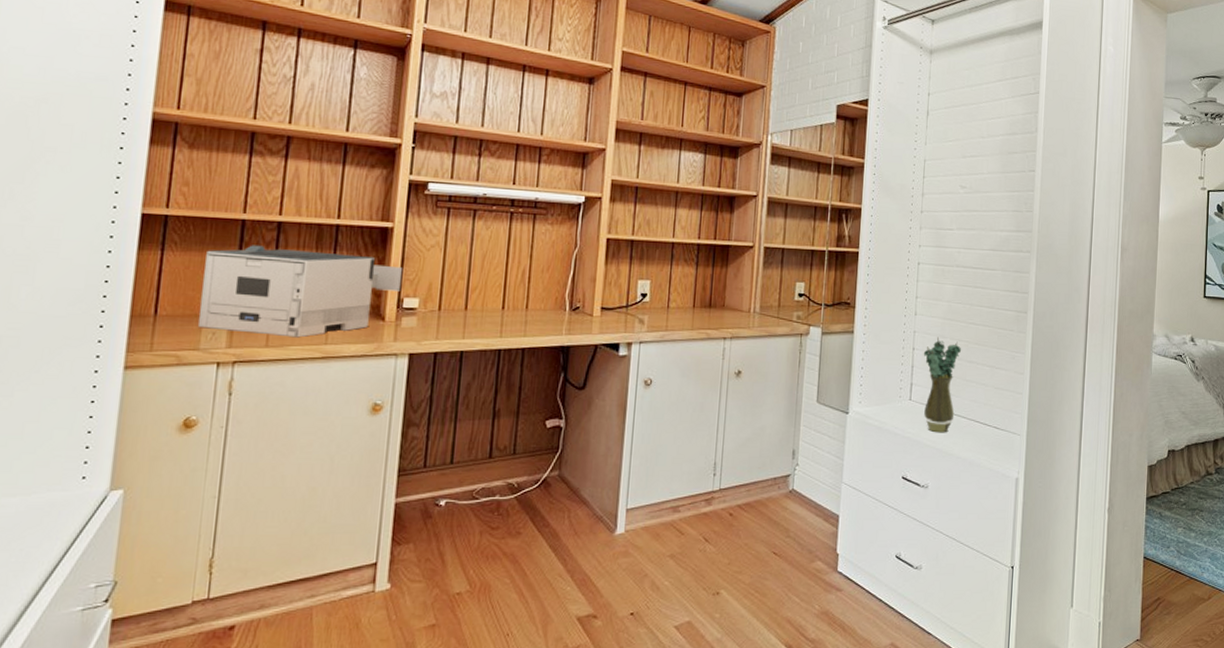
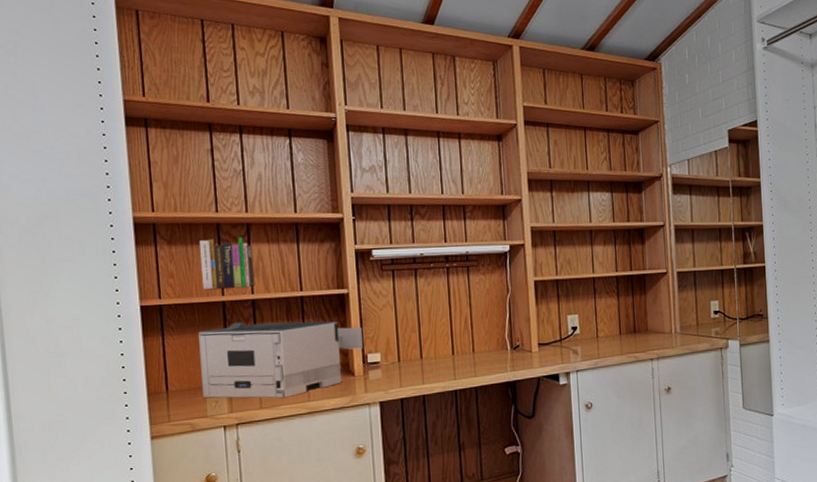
books: none [222,147,290,207] -> present [199,237,255,289]

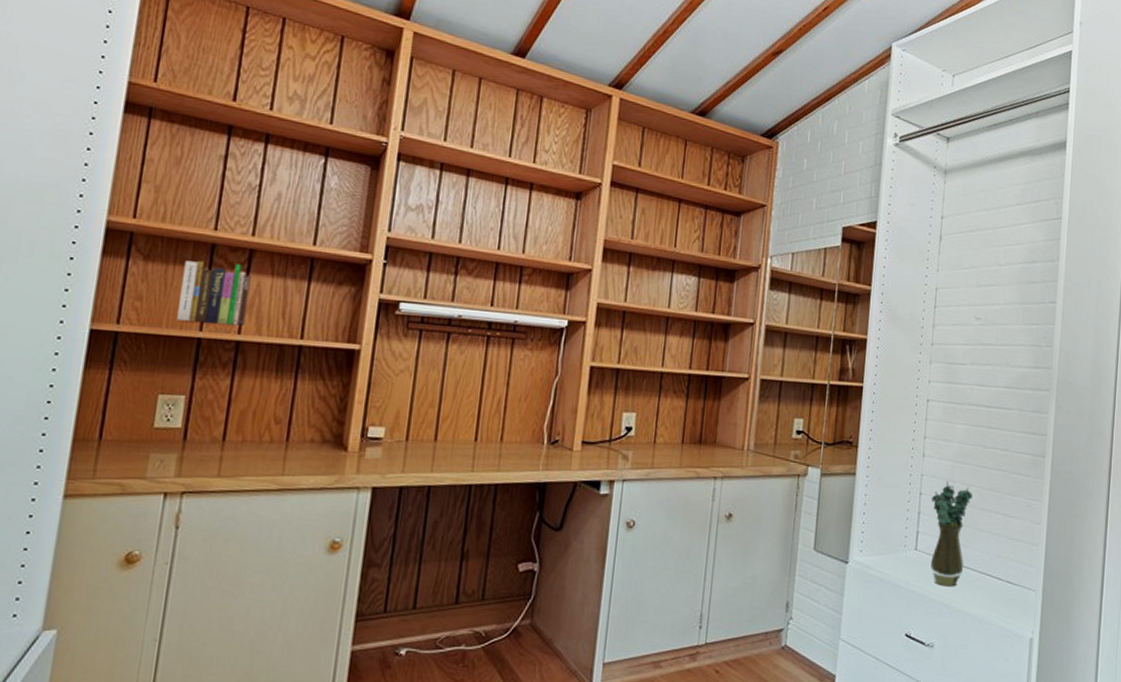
printer: present [198,321,364,399] -> none [146,365,369,468]

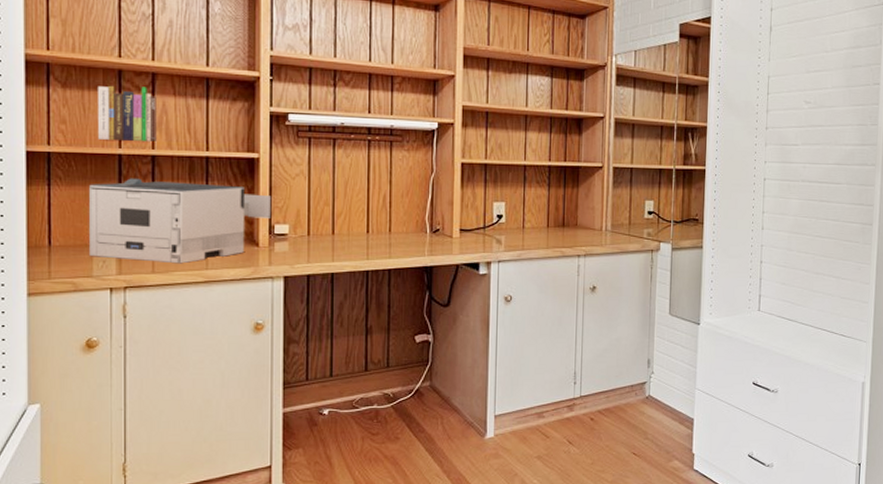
printer: none [146,365,369,468] -> present [89,178,272,264]
vase: present [930,481,972,587] -> none [770,250,808,341]

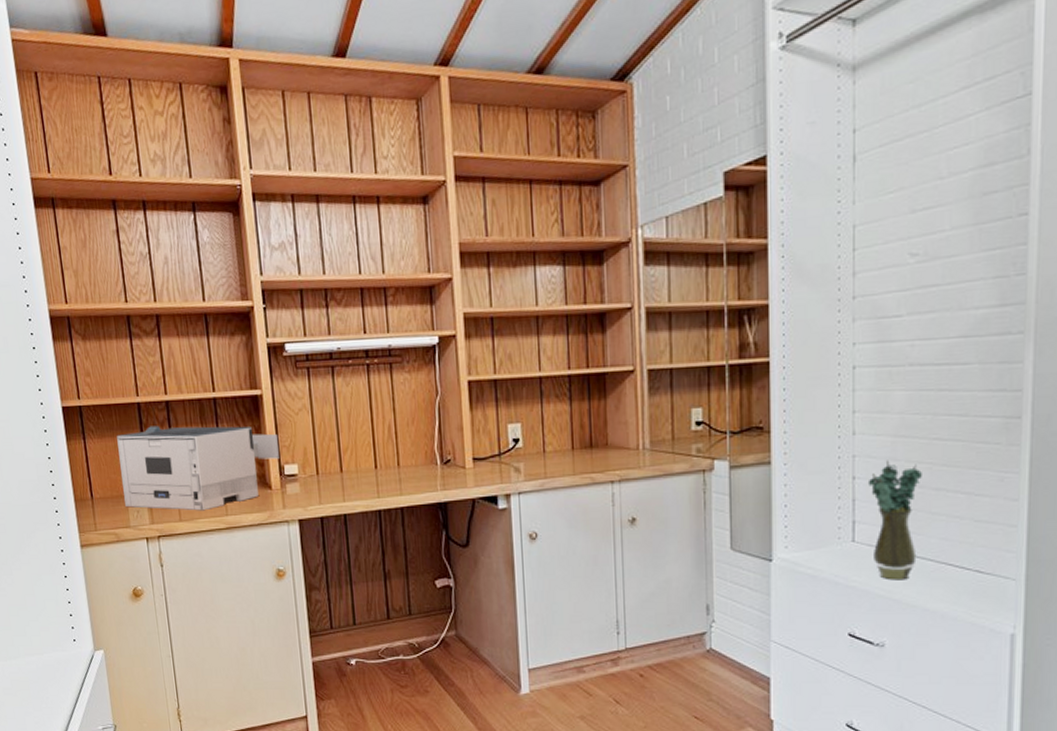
books: present [98,85,156,141] -> none [112,330,168,389]
vase: none [770,250,808,341] -> present [867,460,922,581]

